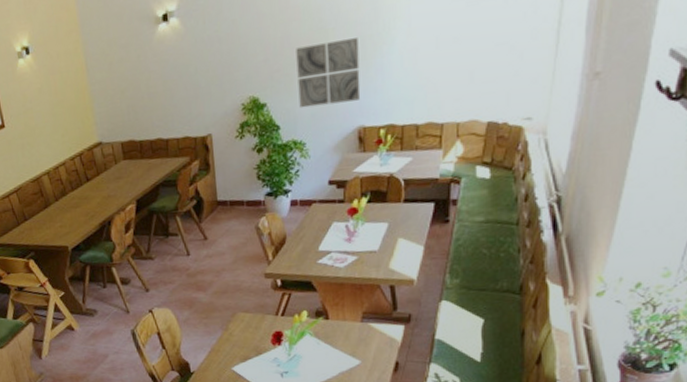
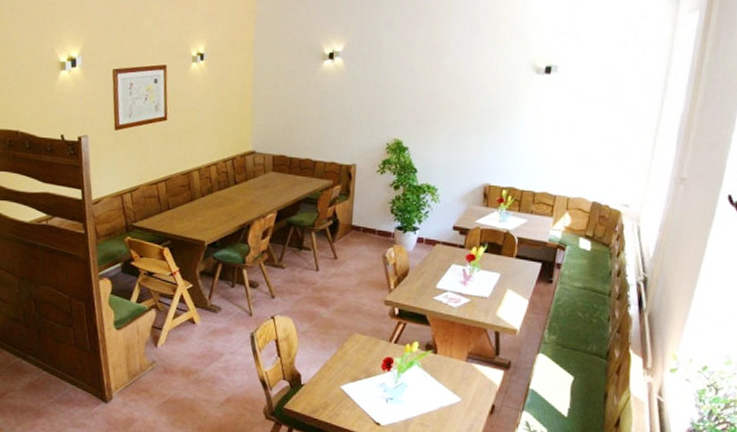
wall art: present [296,38,361,108] -> none [436,106,494,161]

